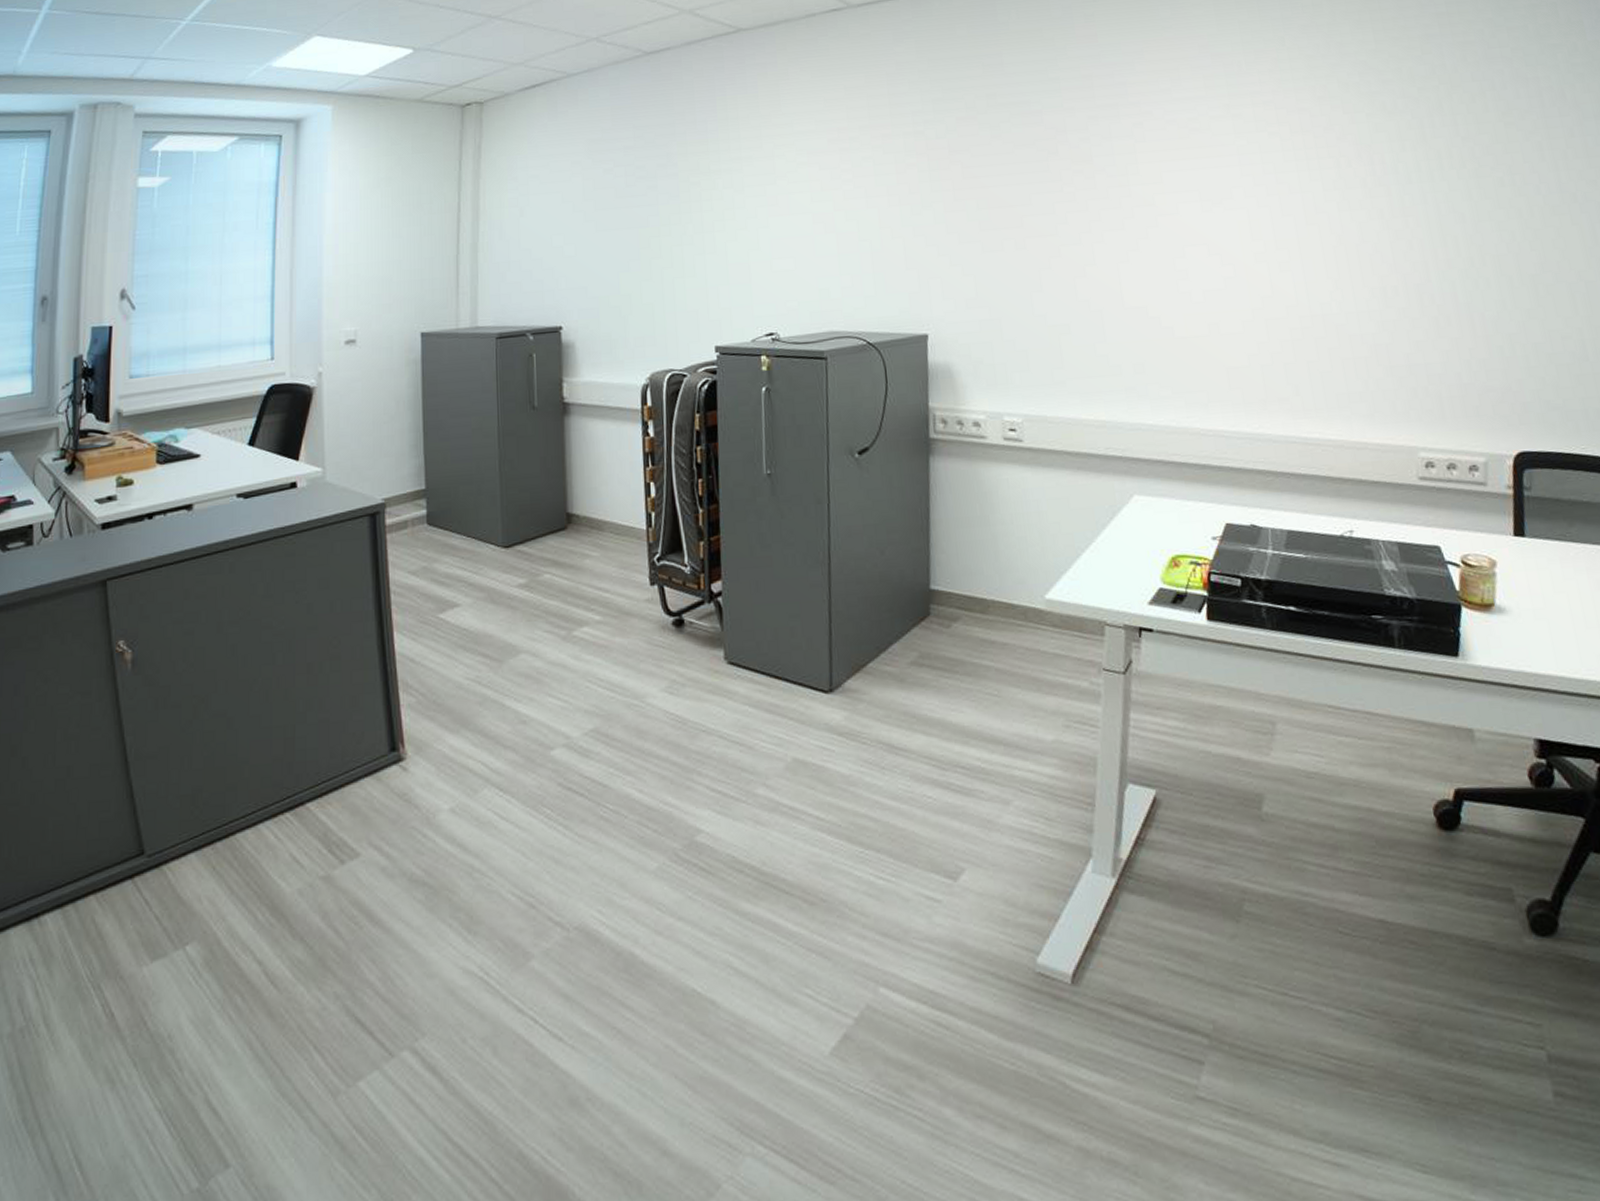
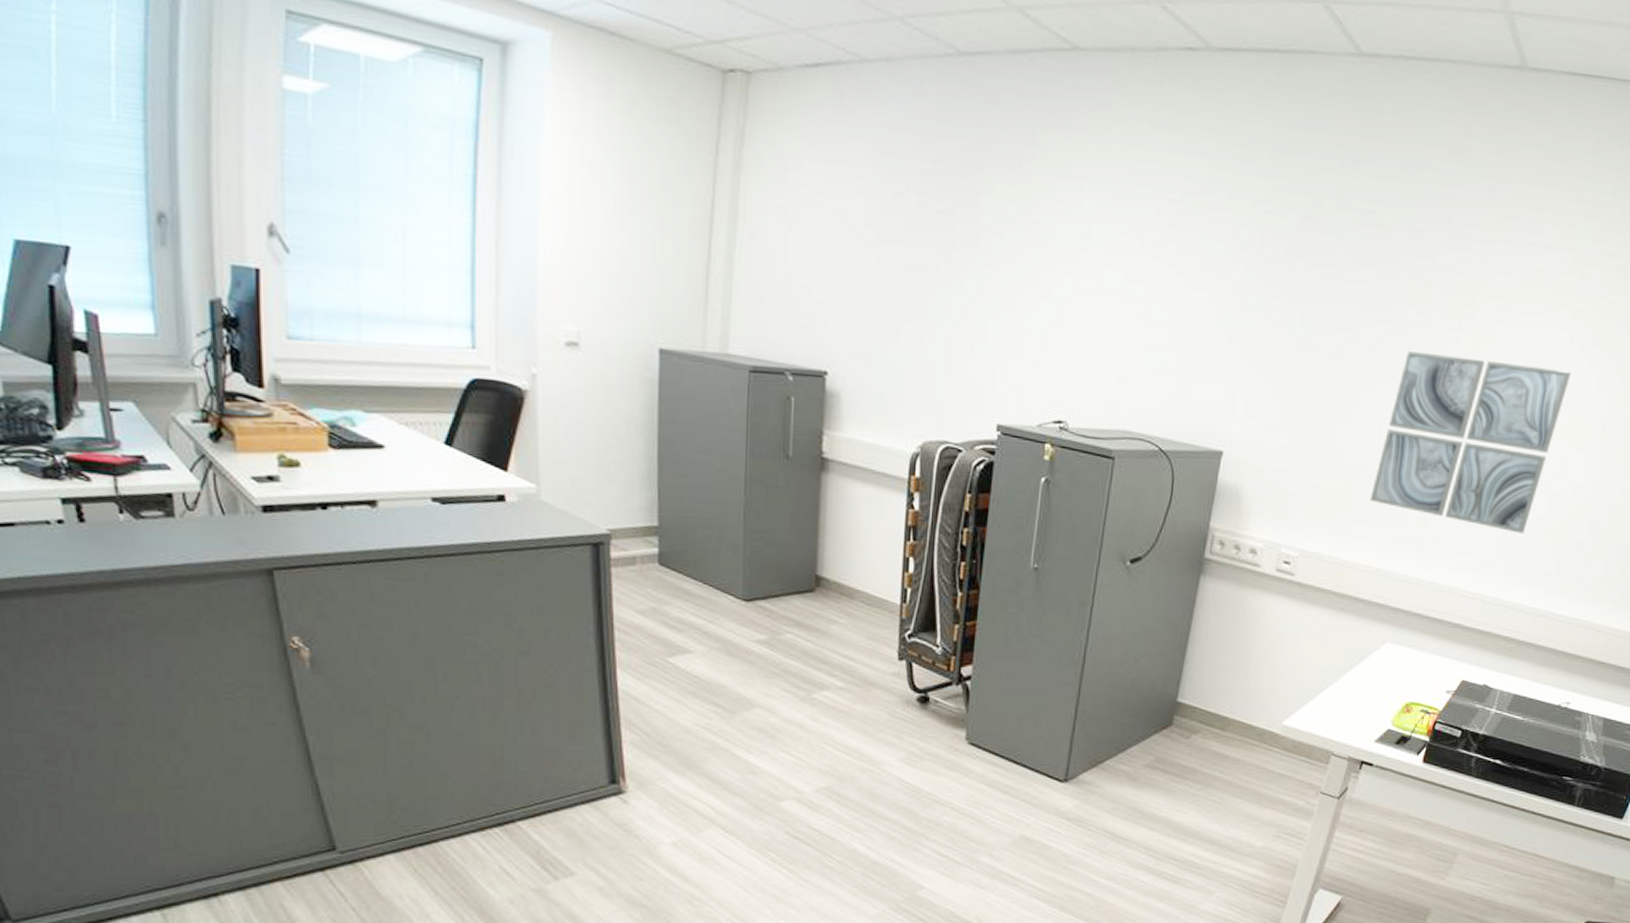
wall art: none [1081,202,1251,363] -> present [1370,351,1572,534]

